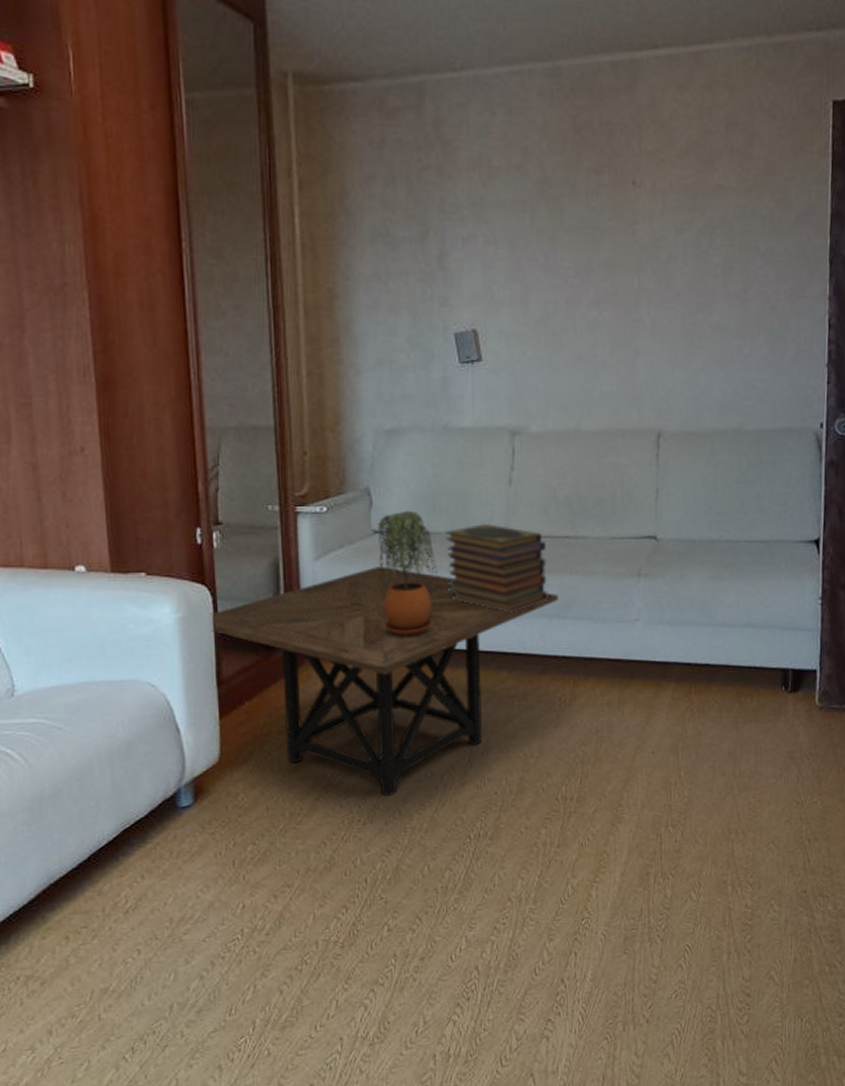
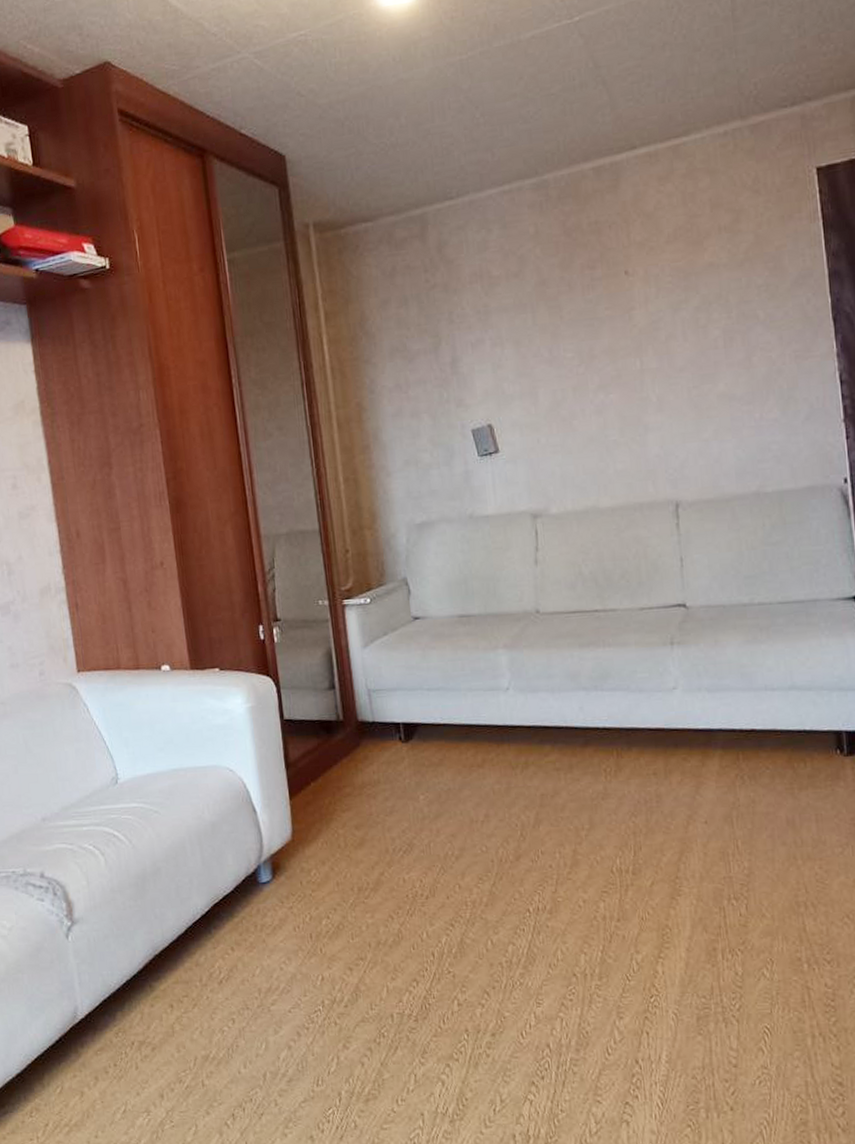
side table: present [210,566,558,797] -> none [275,650,594,871]
potted plant: present [378,510,438,635] -> none [417,596,476,715]
book stack: present [446,523,548,613] -> none [480,603,584,687]

